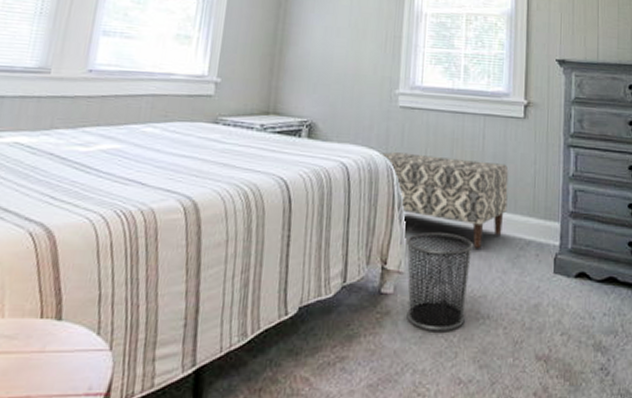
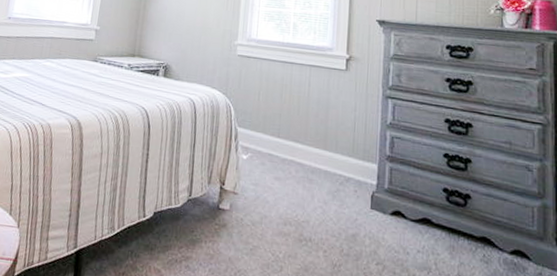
bench: present [380,152,509,248] -> none [221,92,331,180]
waste bin: present [406,231,474,331] -> none [240,161,299,247]

